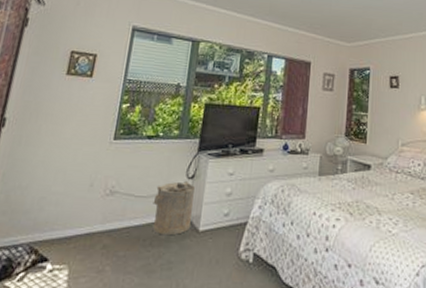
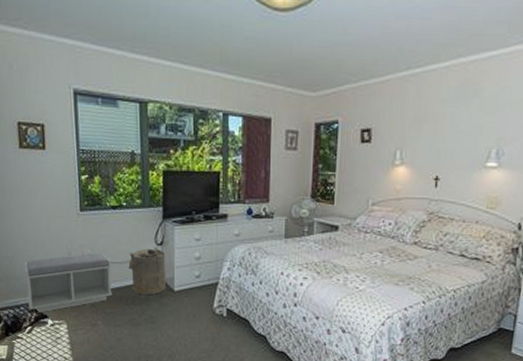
bench: none [28,185,136,255] -> present [25,253,112,313]

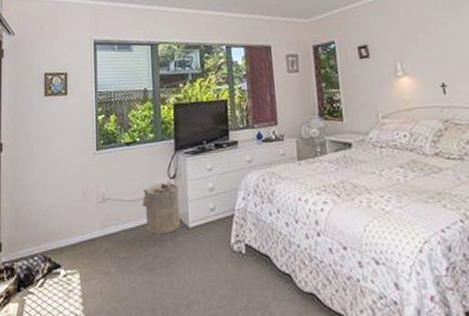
bench: present [25,253,112,313] -> none [42,192,126,263]

